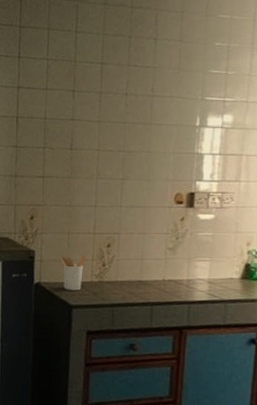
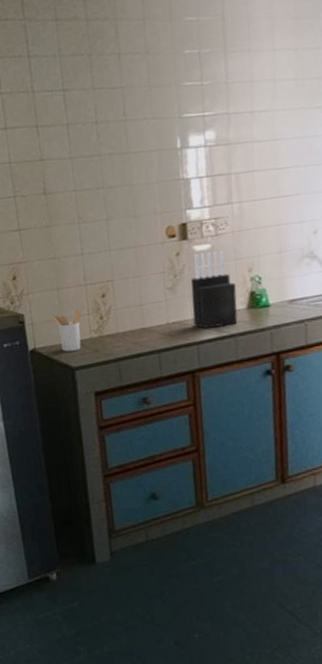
knife block: none [188,222,232,291] -> present [190,250,238,329]

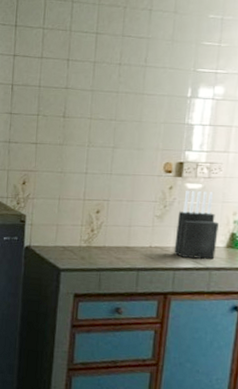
utensil holder: present [52,310,81,352] -> none [50,220,76,255]

